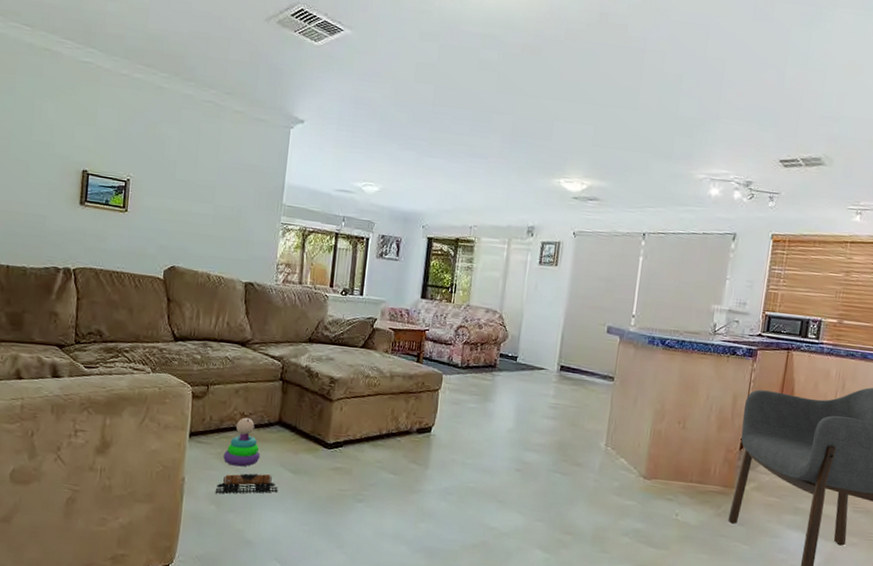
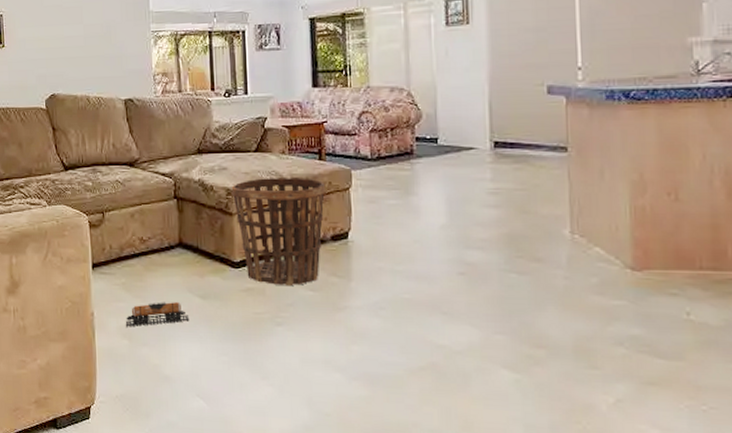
stacking toy: present [223,417,261,467] -> none [128,242,166,296]
basket: none [334,371,419,469] -> present [231,178,326,287]

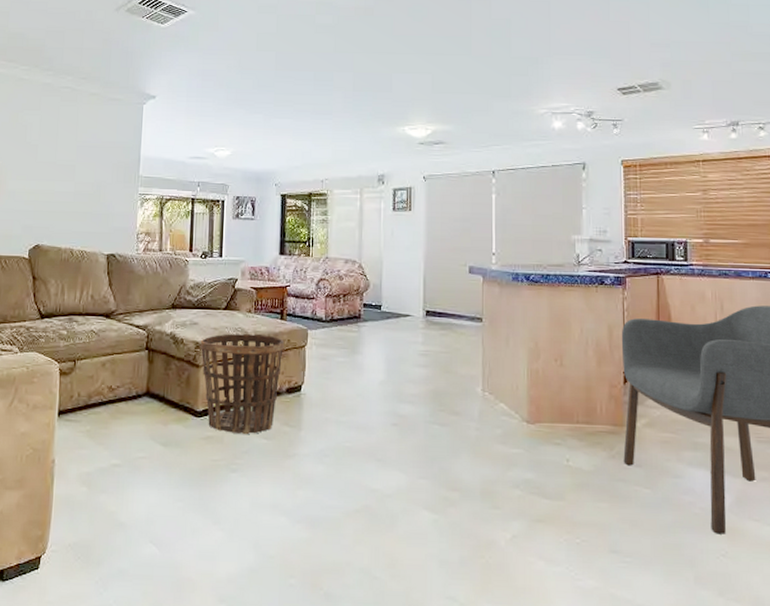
toy train: present [125,302,190,327] -> none [85,449,150,475]

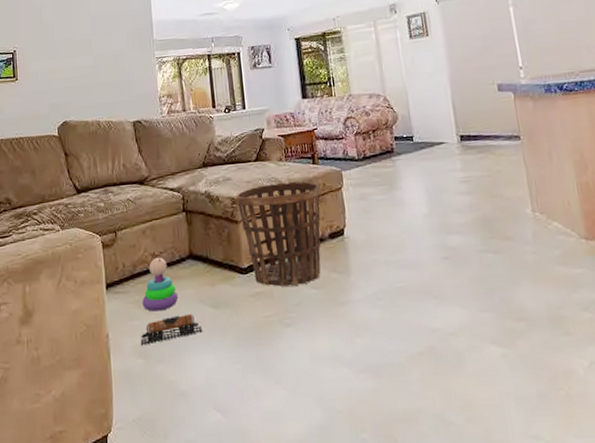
toy train: none [85,449,150,475] -> present [140,314,203,346]
stacking toy: none [93,391,130,443] -> present [142,257,178,312]

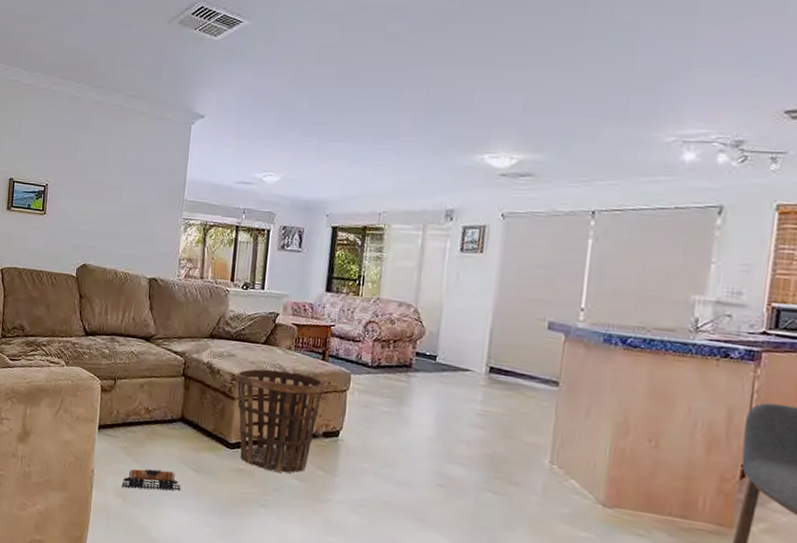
stacking toy: present [142,257,178,312] -> none [129,412,164,462]

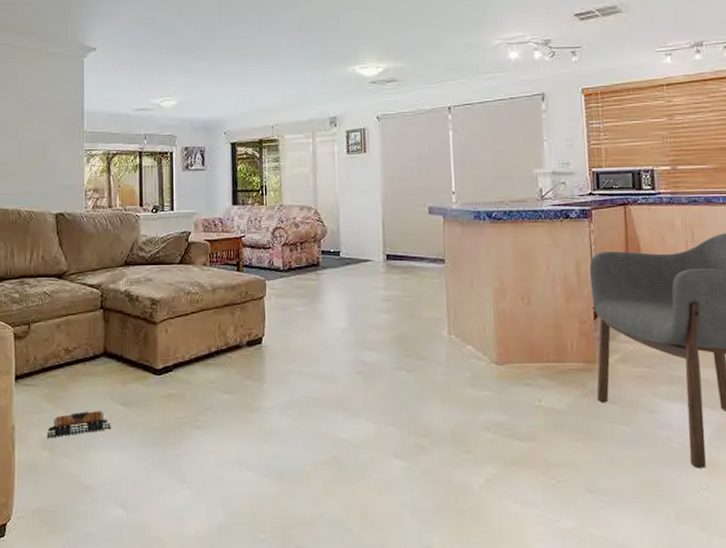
basket: present [236,369,325,474] -> none [156,288,243,391]

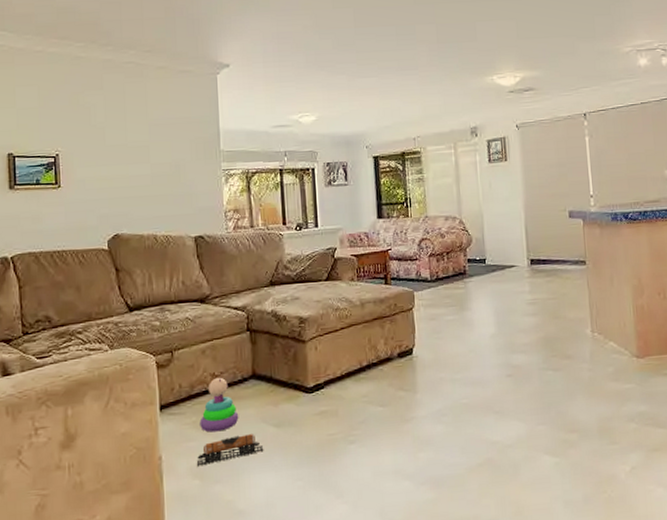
stacking toy: none [52,352,89,406] -> present [199,377,239,432]

